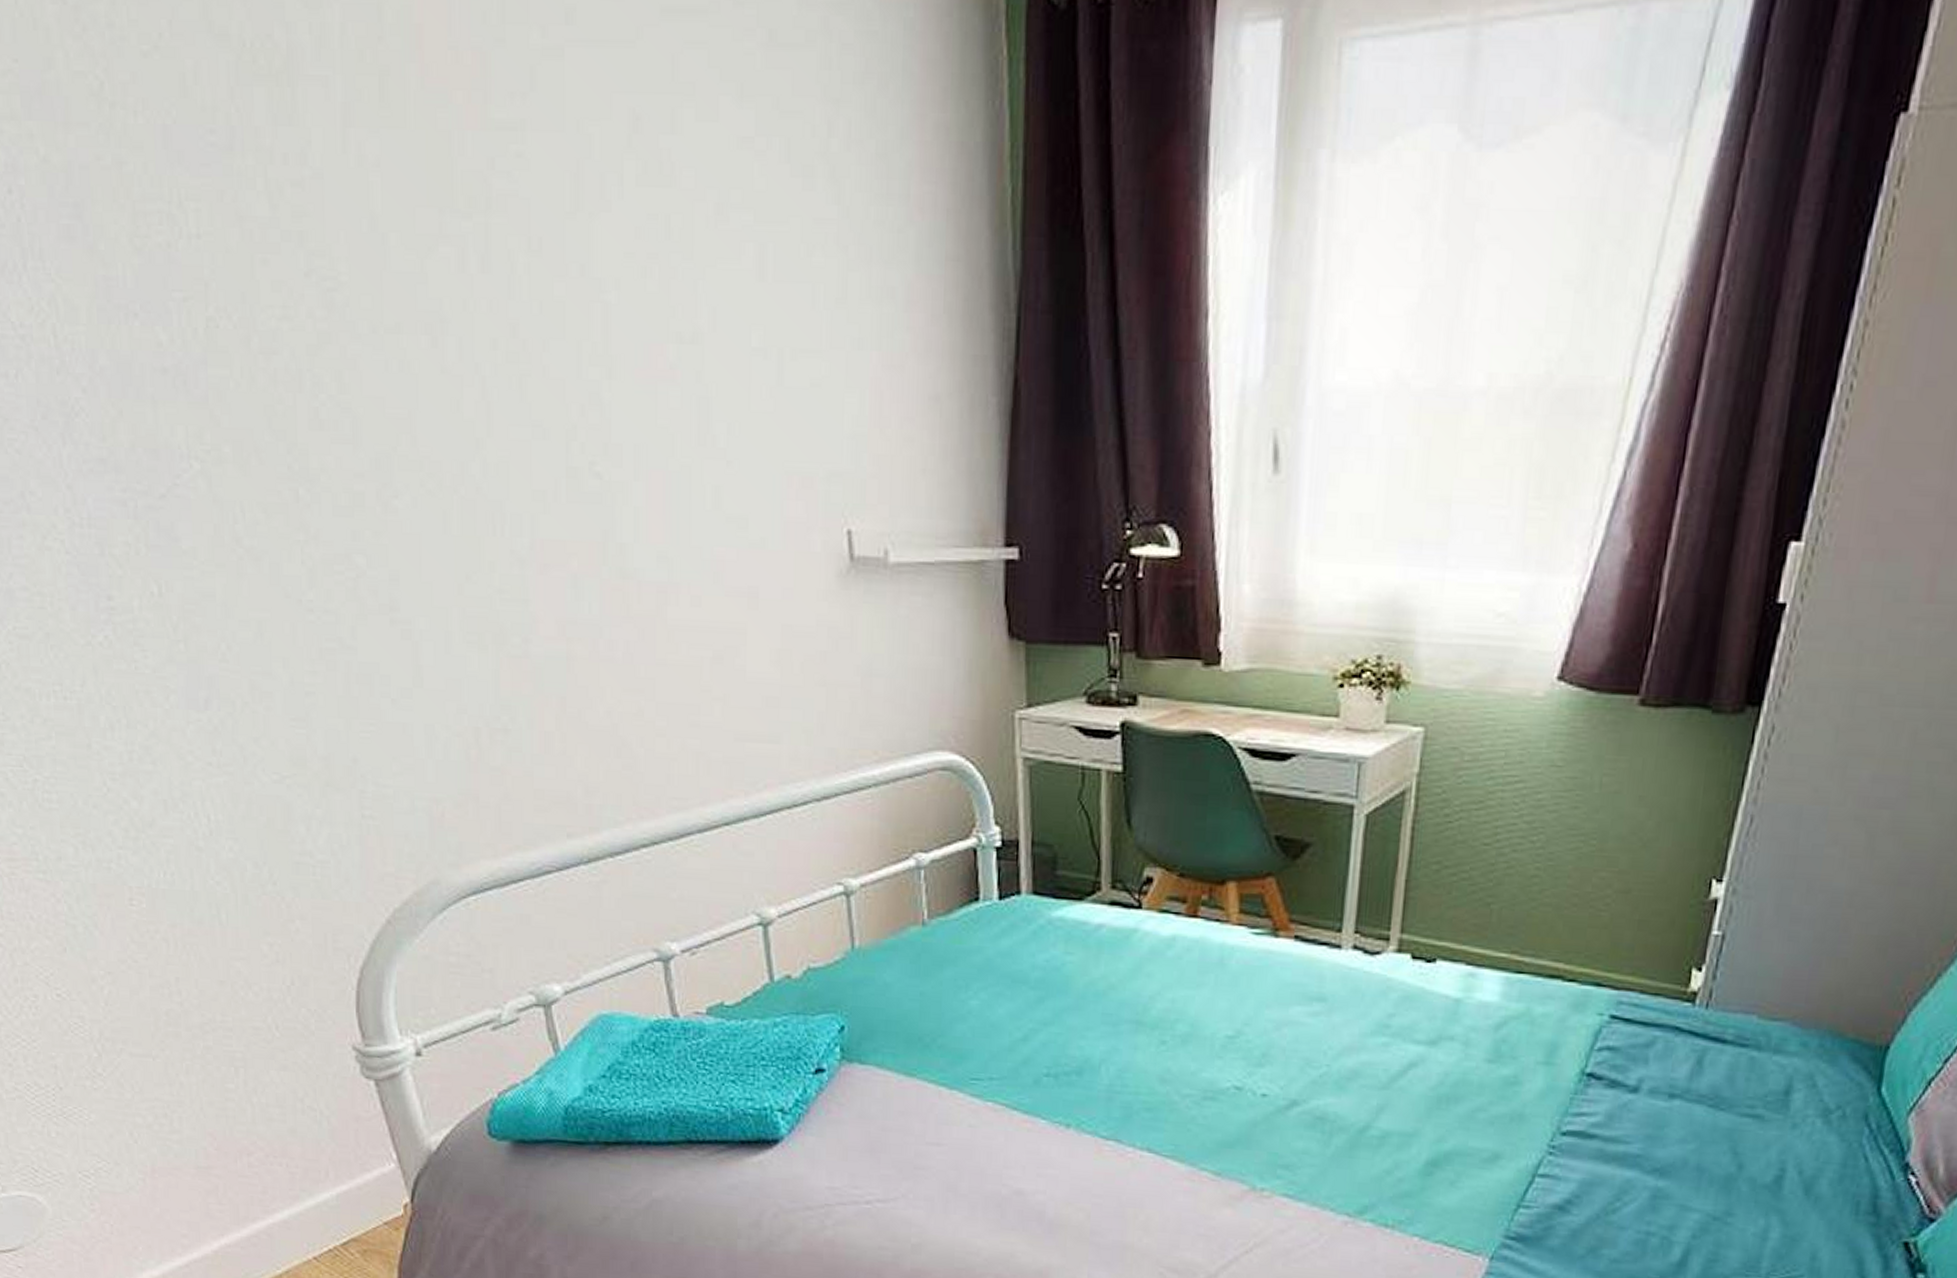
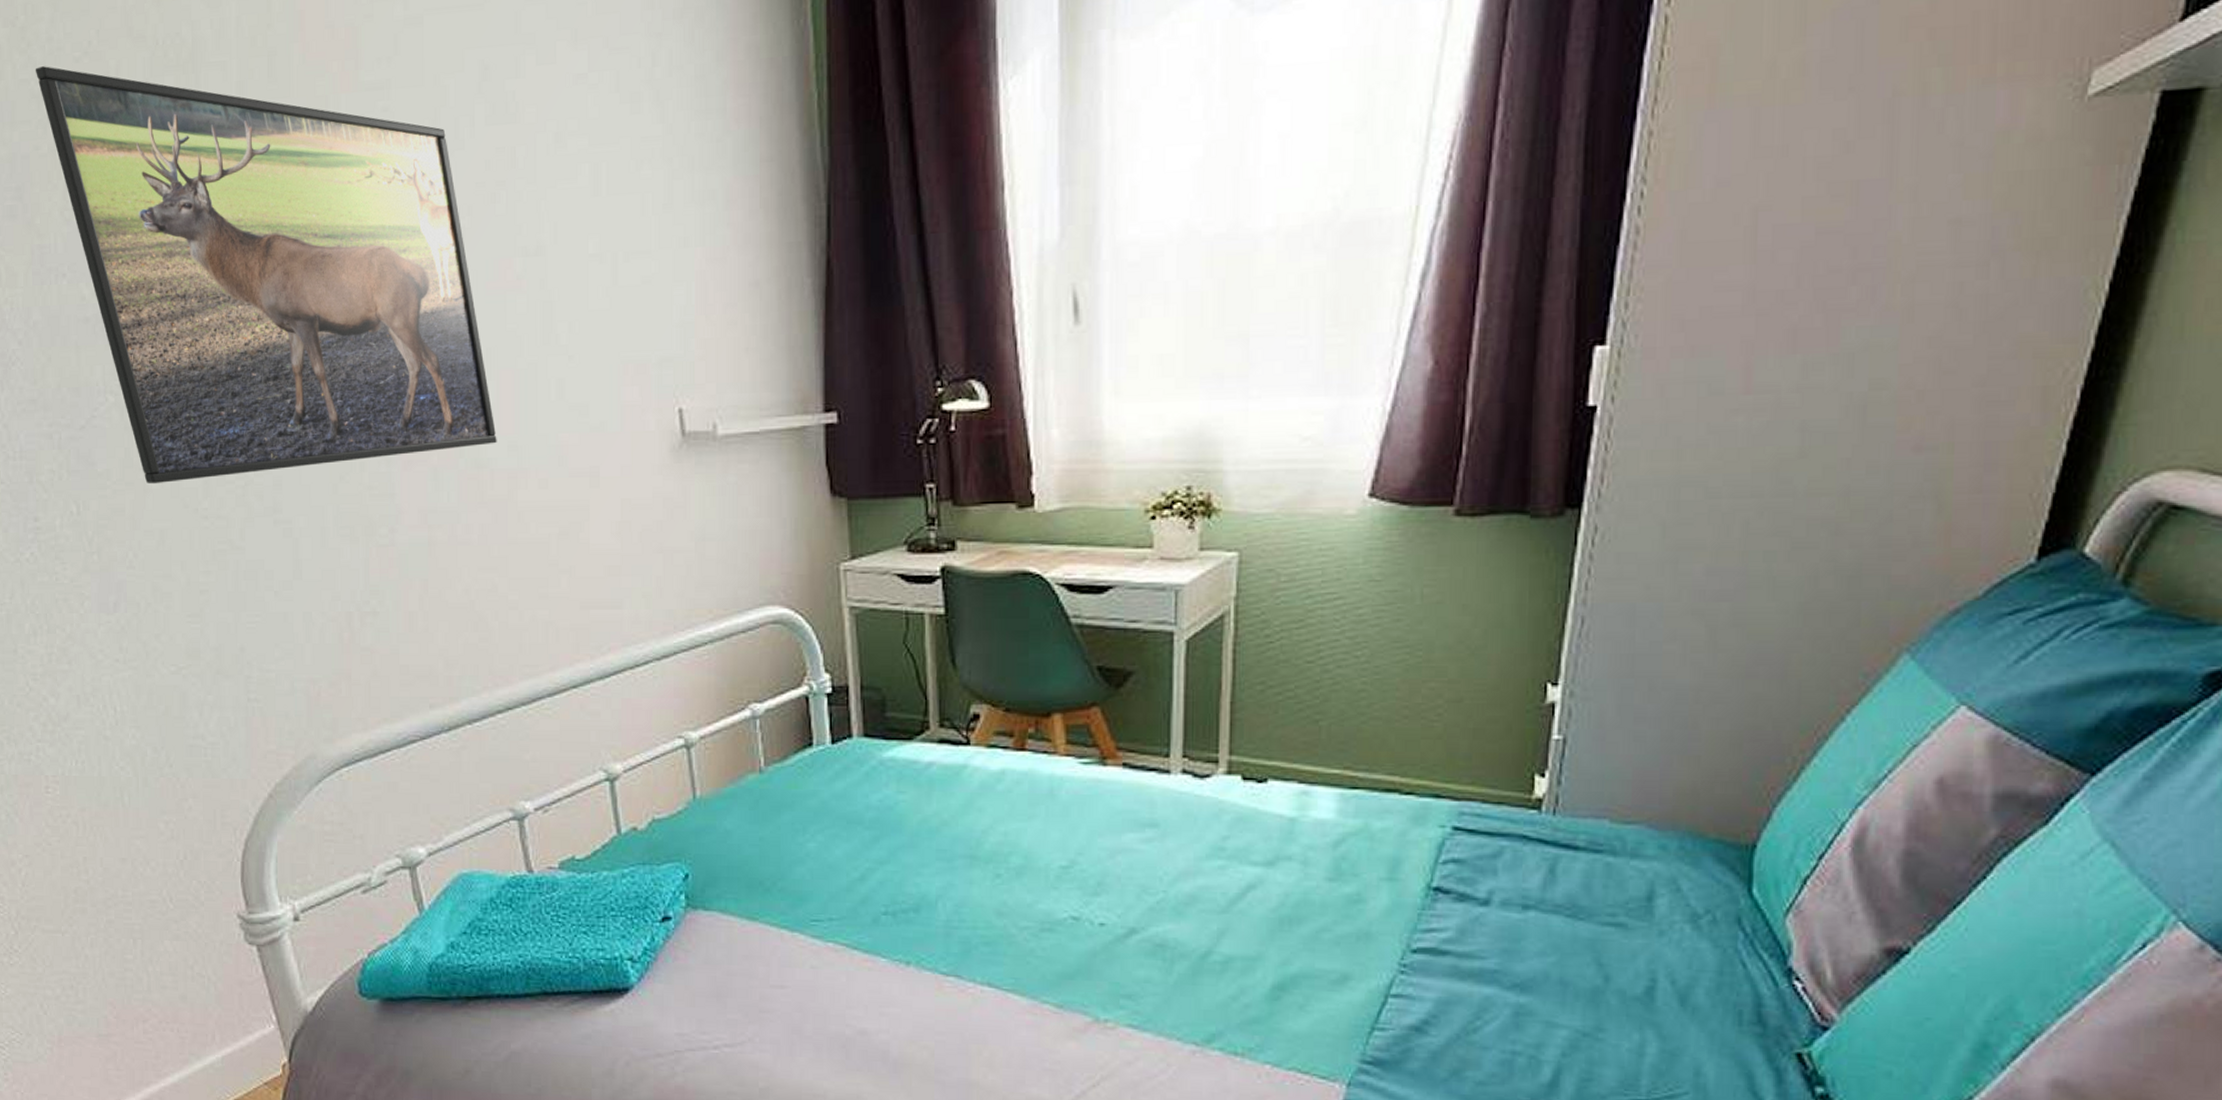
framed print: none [93,58,645,569] -> present [35,66,497,484]

